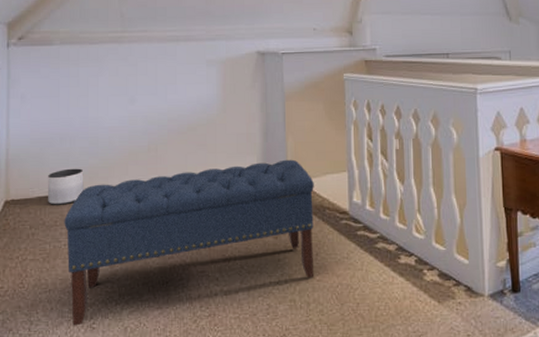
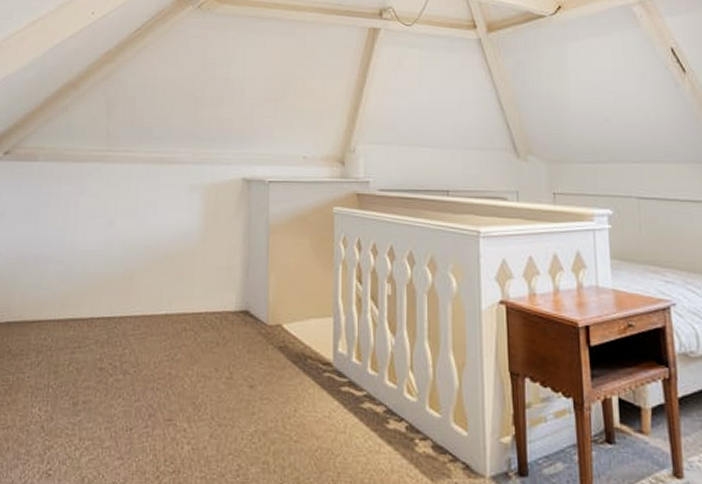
planter: present [47,168,84,205] -> none [16,293,56,333]
bench: present [64,159,315,326] -> none [27,298,296,471]

